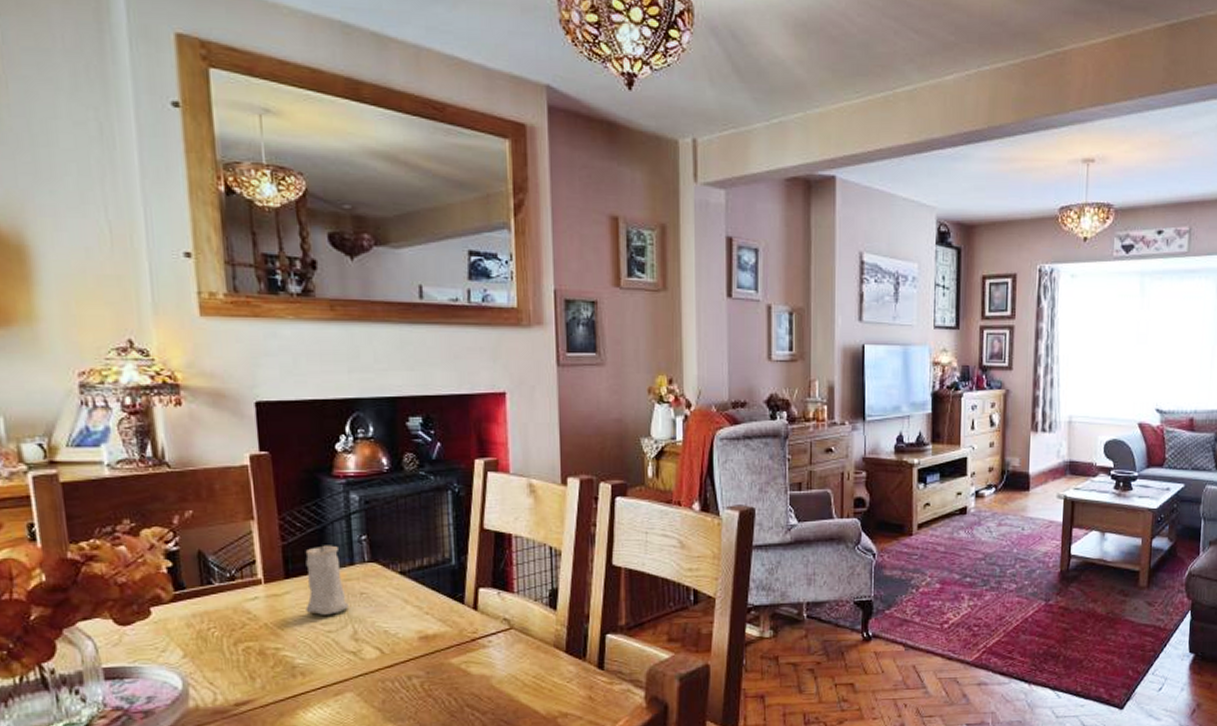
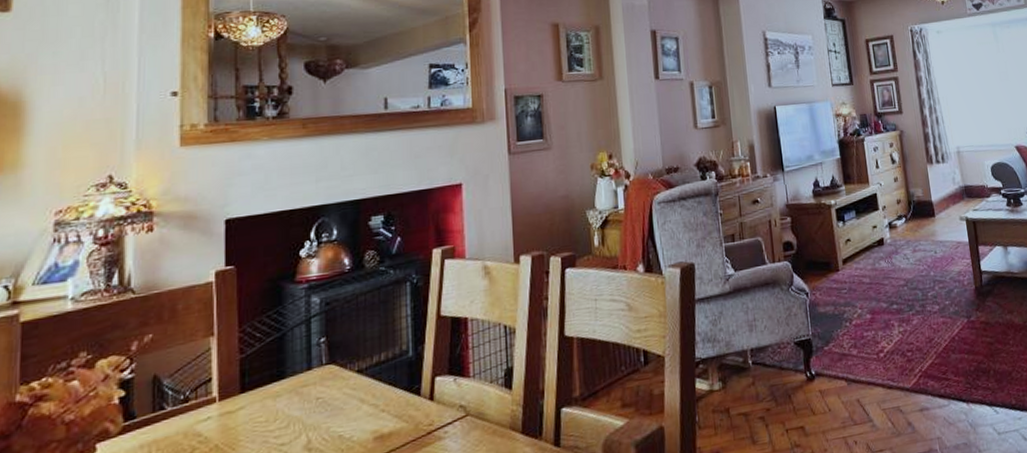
candle: present [305,540,350,615] -> none [259,348,305,428]

